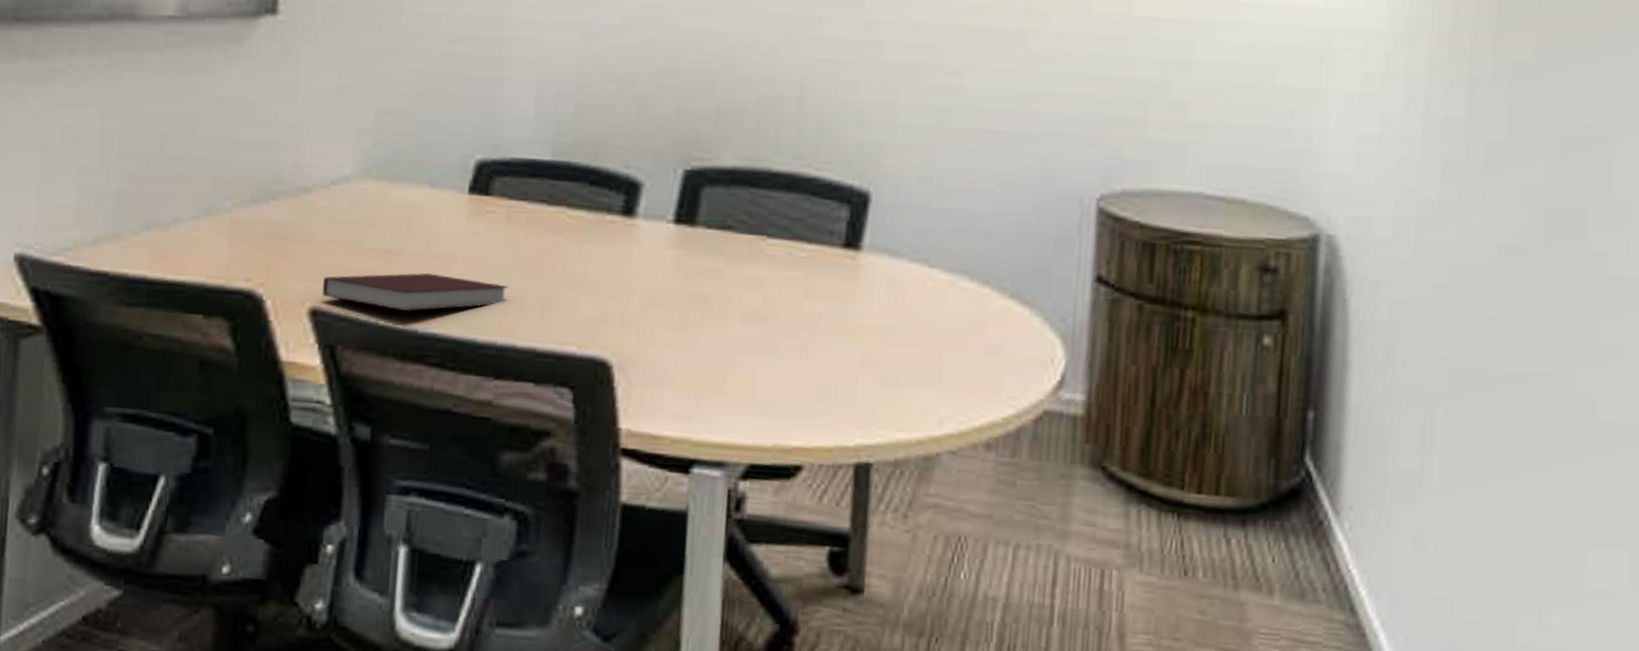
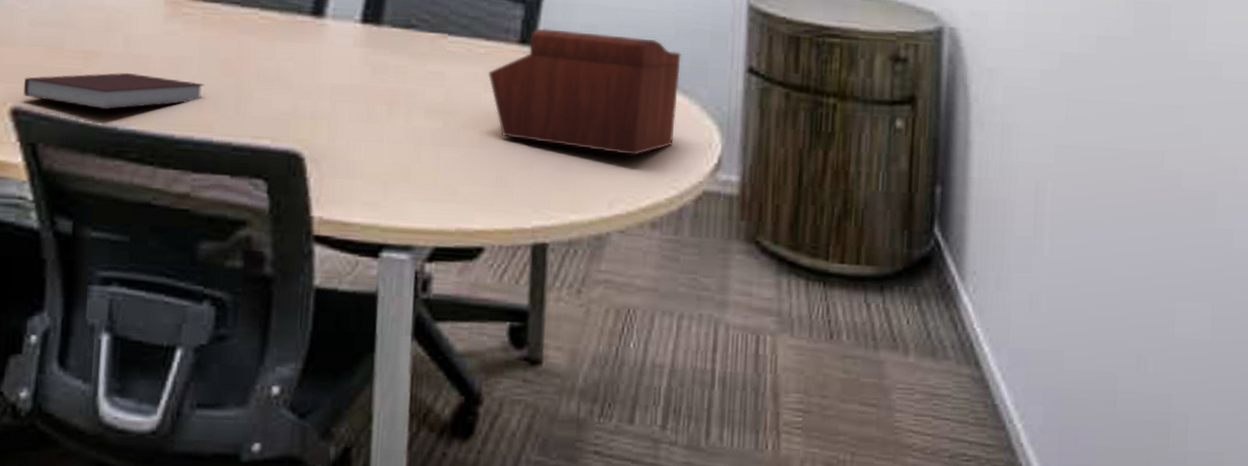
sewing box: none [809,231,1022,371] -> present [487,28,681,157]

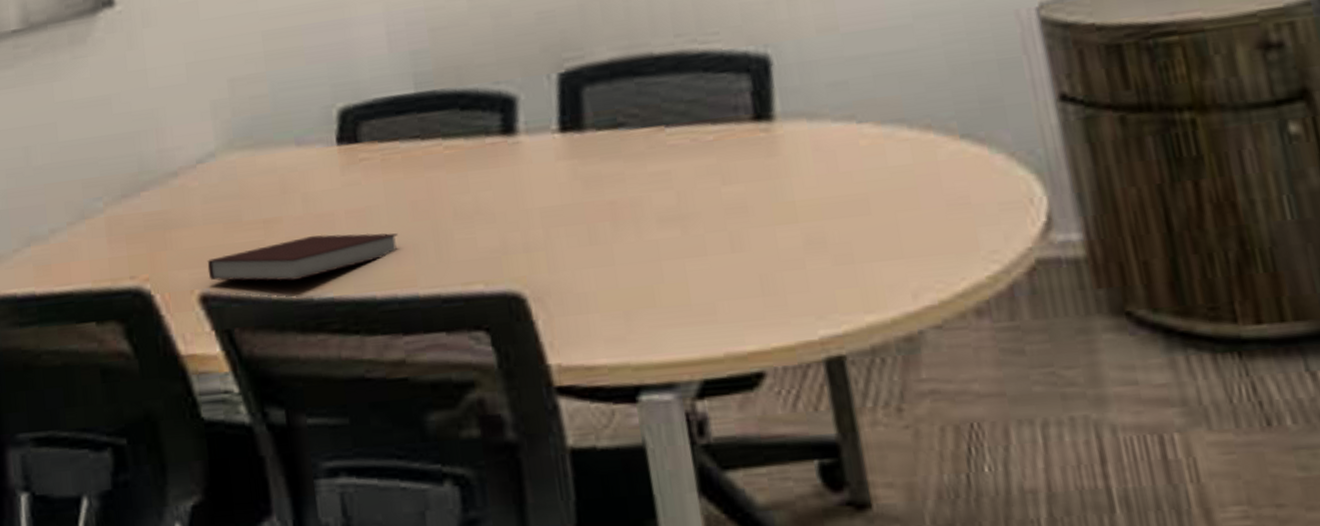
sewing box: present [487,28,681,157] -> none [723,84,981,235]

